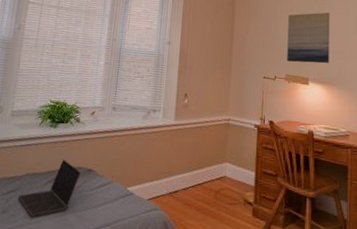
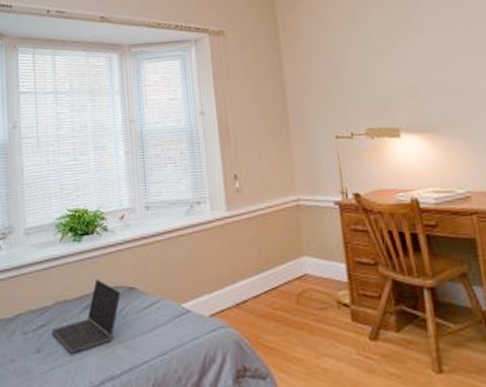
wall art: present [287,12,330,64] -> none [356,34,426,110]

